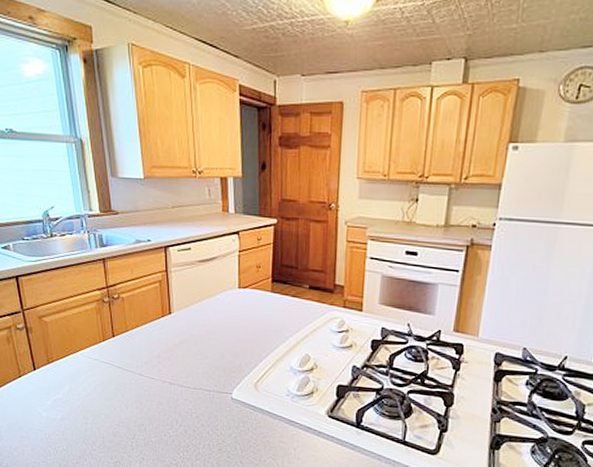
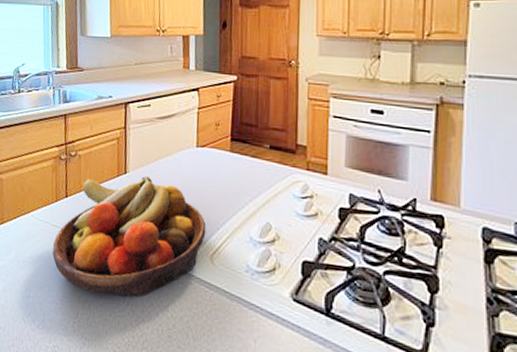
fruit bowl: none [105,315,250,420] -> present [52,175,207,297]

